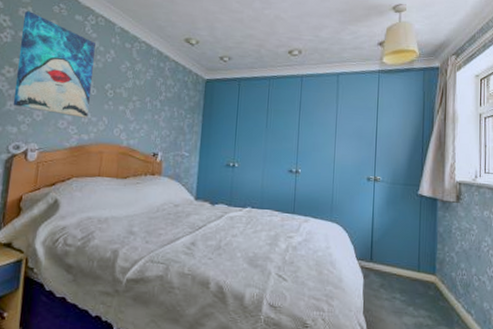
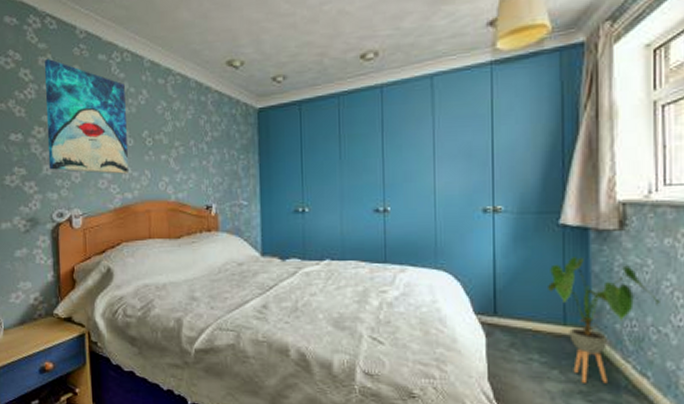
house plant: none [407,220,480,319] -> present [546,257,660,384]

